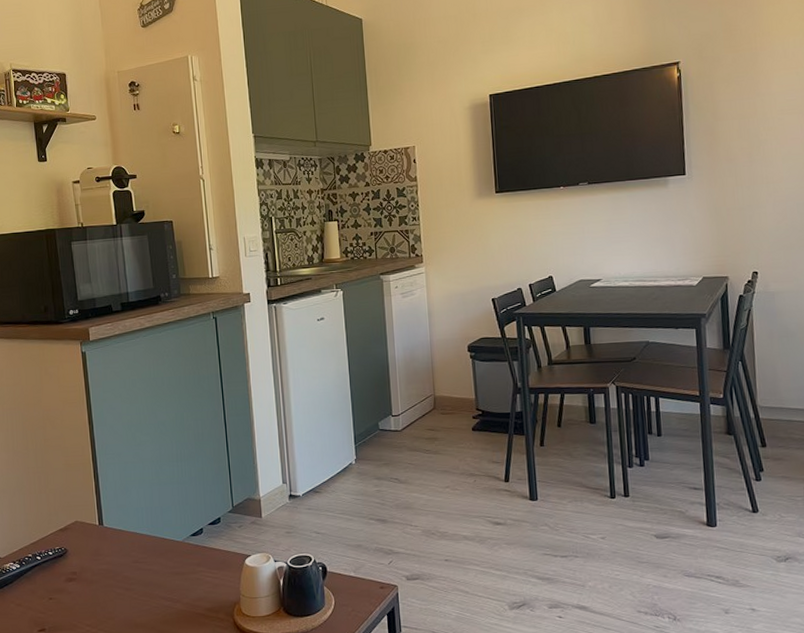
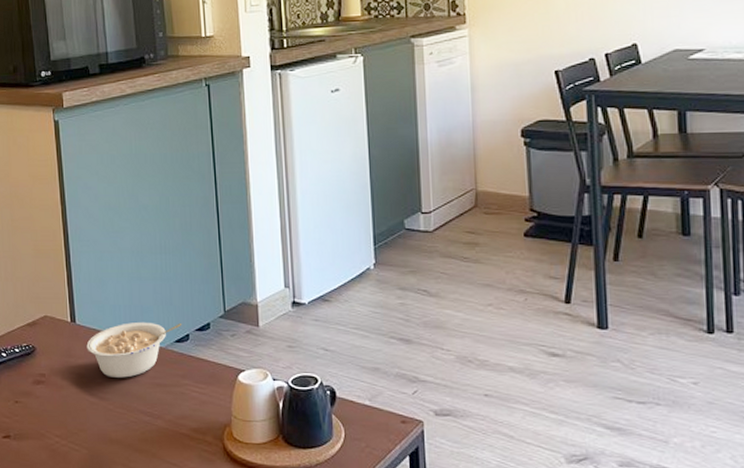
legume: none [113,519,197,571] -> present [86,321,182,378]

